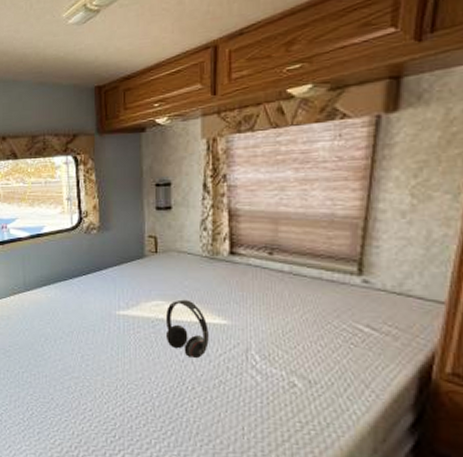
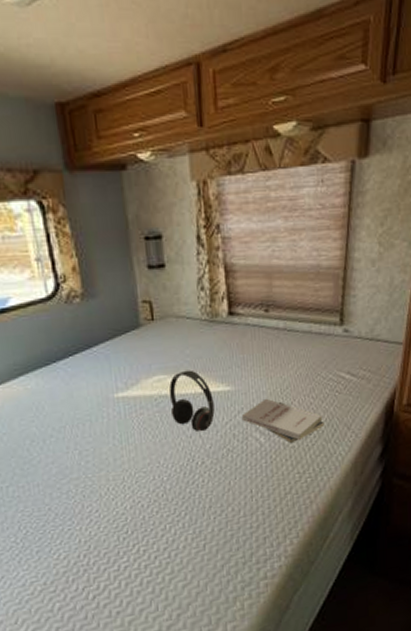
books: none [237,337,335,389] -> present [241,398,324,444]

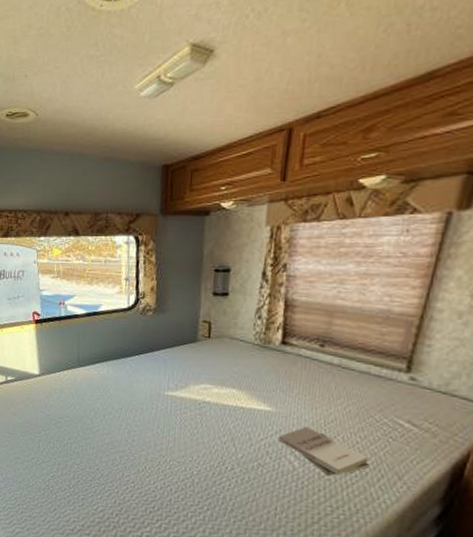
headphones: present [169,370,215,432] -> none [211,385,253,442]

